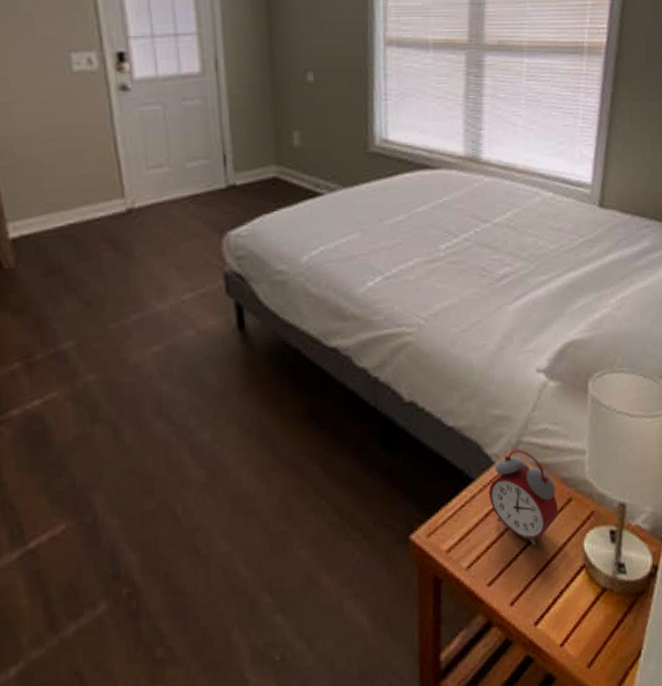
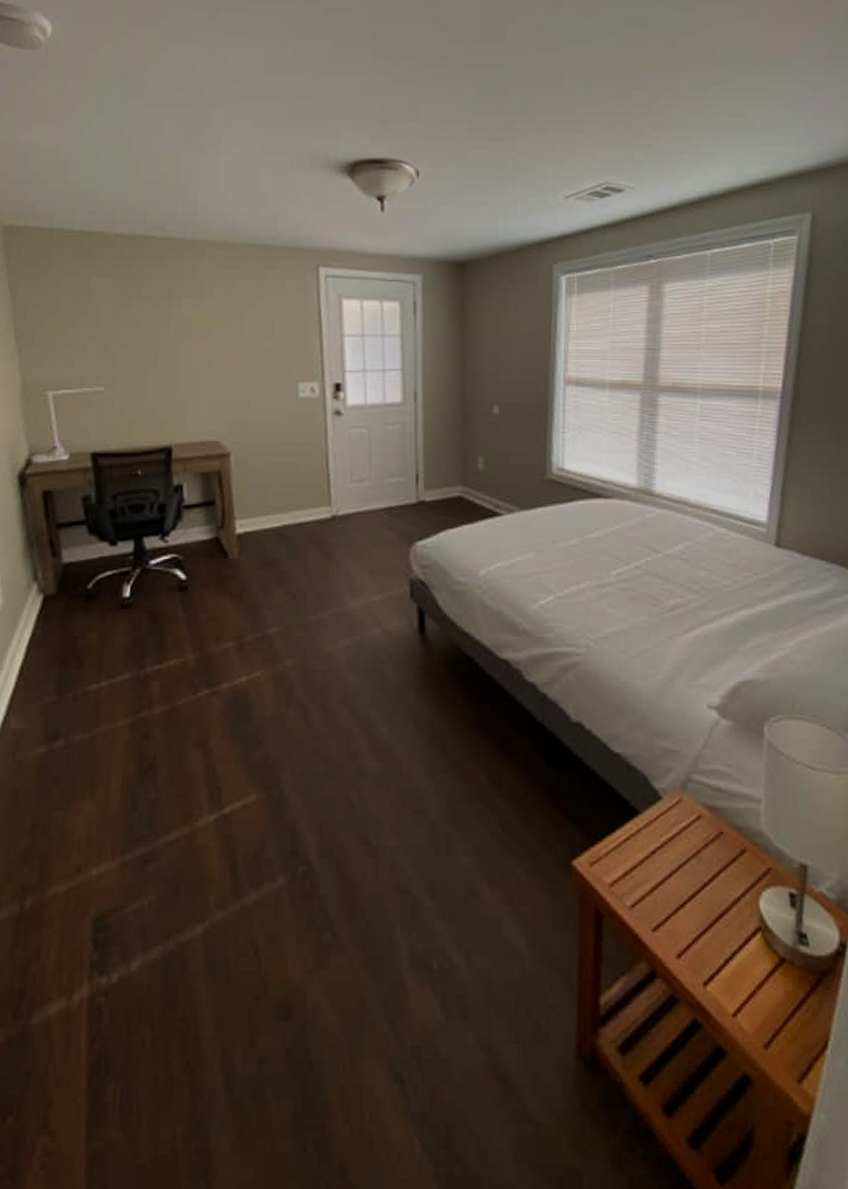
alarm clock: present [489,449,558,547] -> none [655,786,730,897]

